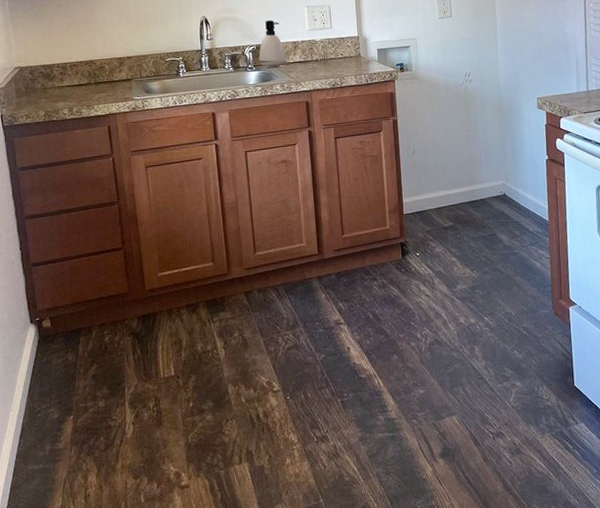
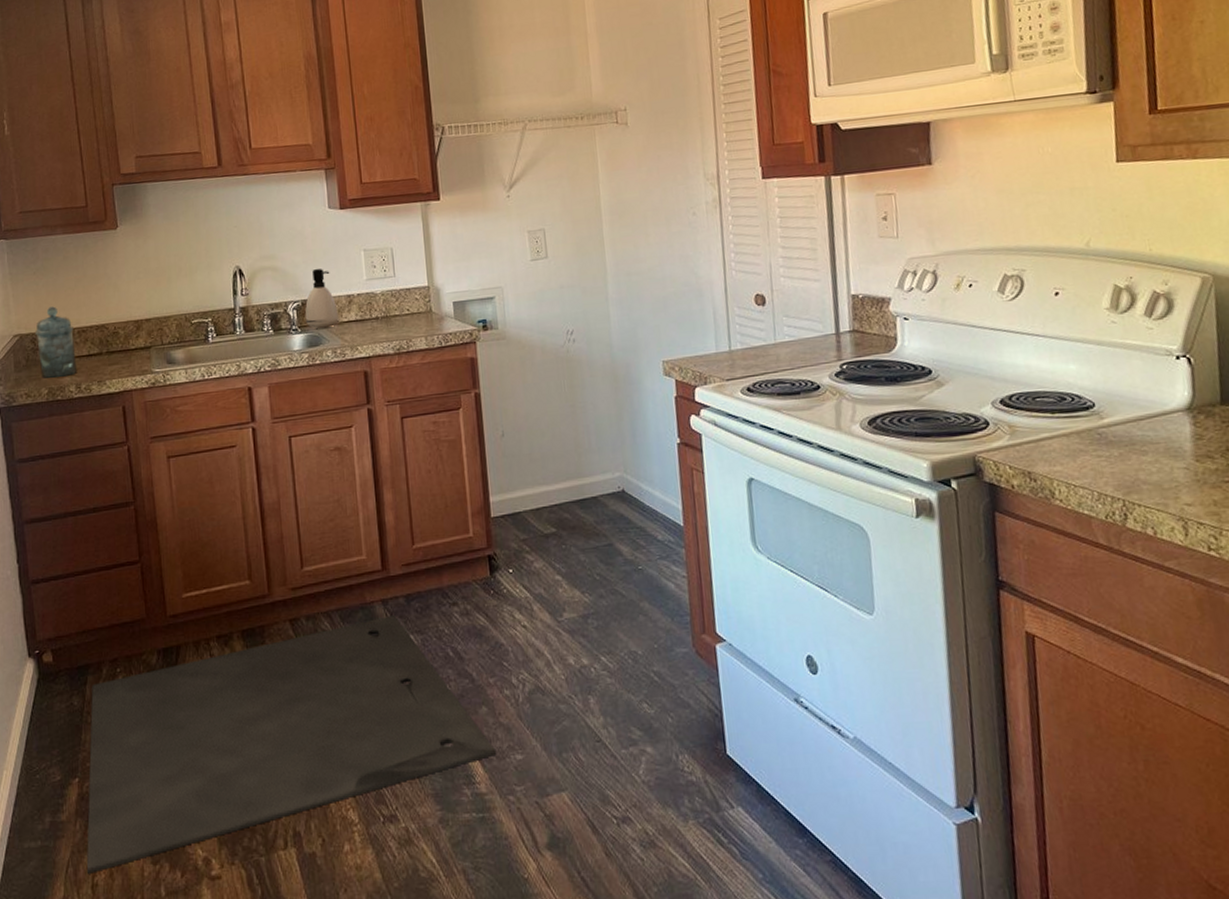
canister: none [33,45,70,103] -> present [35,306,78,378]
door mat: none [80,287,403,488] -> present [86,614,495,874]

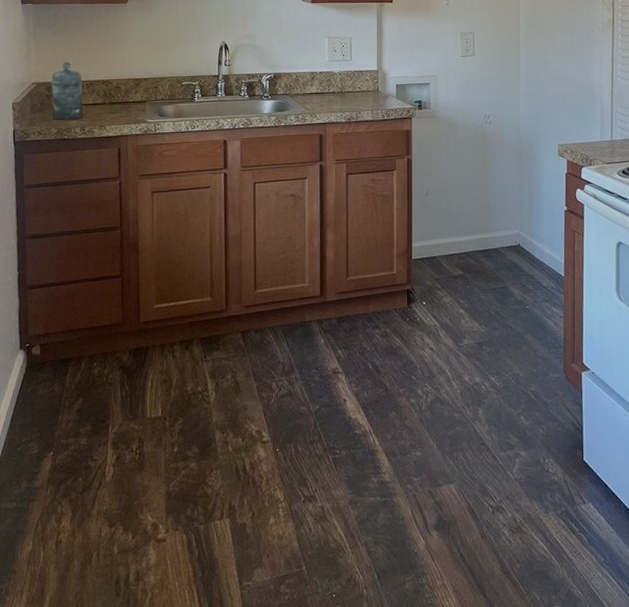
door mat: present [86,614,495,874] -> none [52,332,400,532]
soap dispenser: present [304,268,339,330] -> none [275,48,303,98]

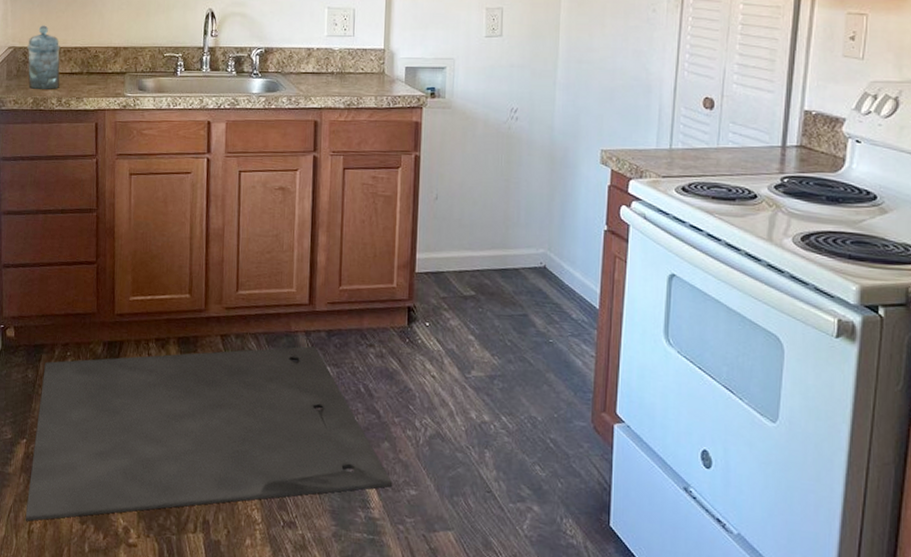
door mat: none [52,332,400,532] -> present [25,345,392,522]

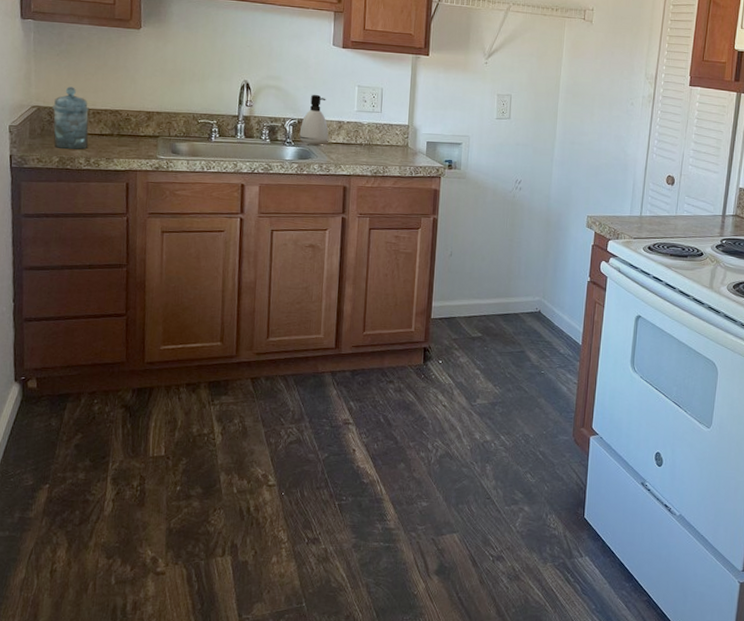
door mat: present [25,345,392,522] -> none [47,384,406,561]
soap dispenser: none [266,19,297,77] -> present [299,94,329,146]

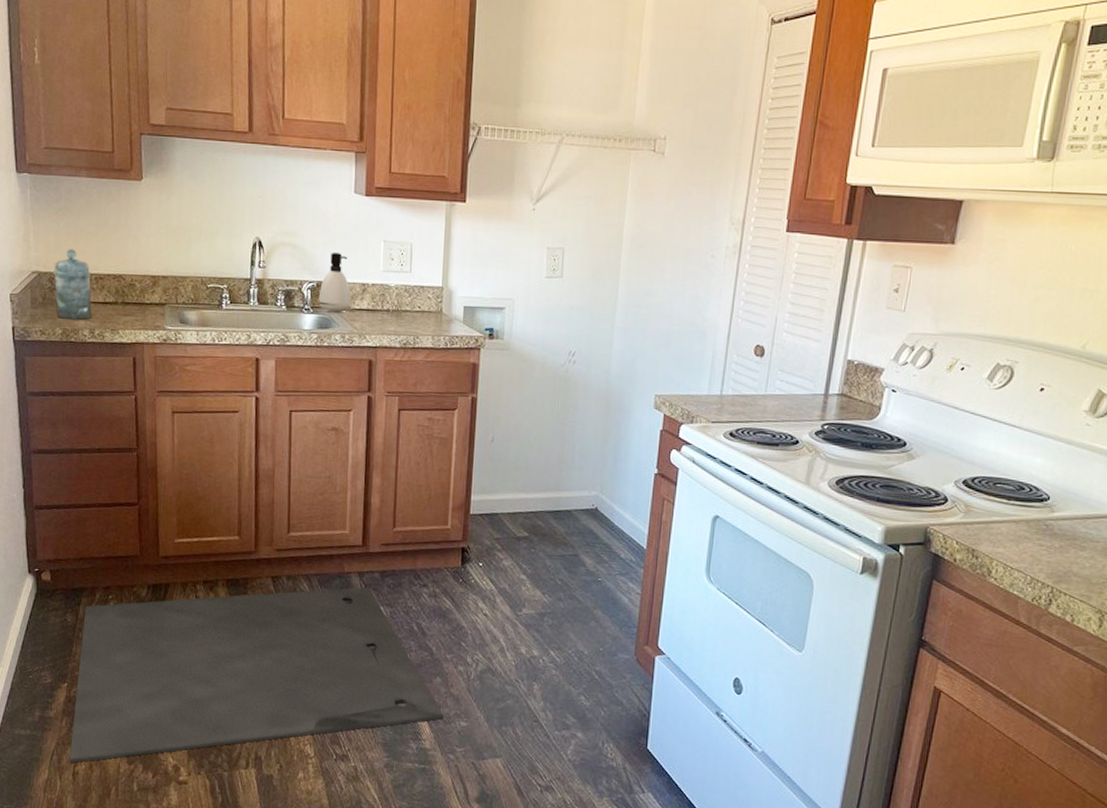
door mat: none [47,384,406,561] -> present [69,586,443,764]

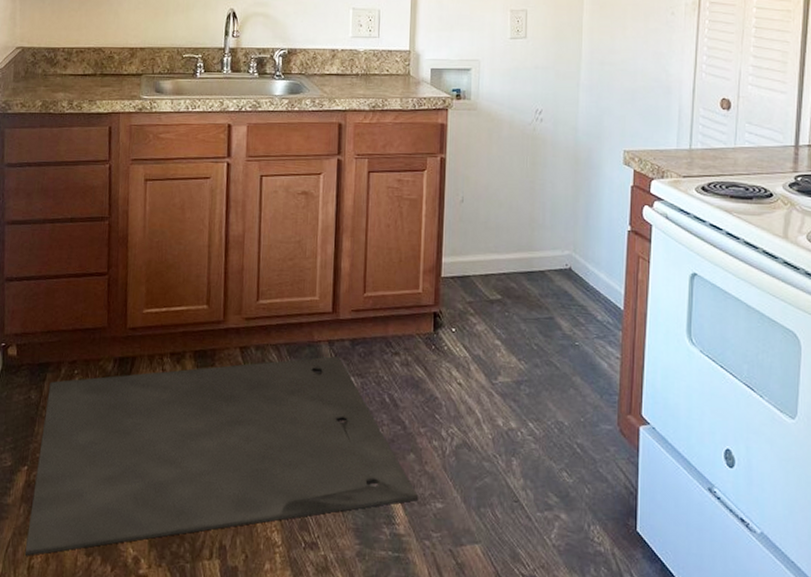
canister: present [53,249,92,320] -> none [37,25,73,92]
soap dispenser: present [318,252,351,313] -> none [289,20,322,79]

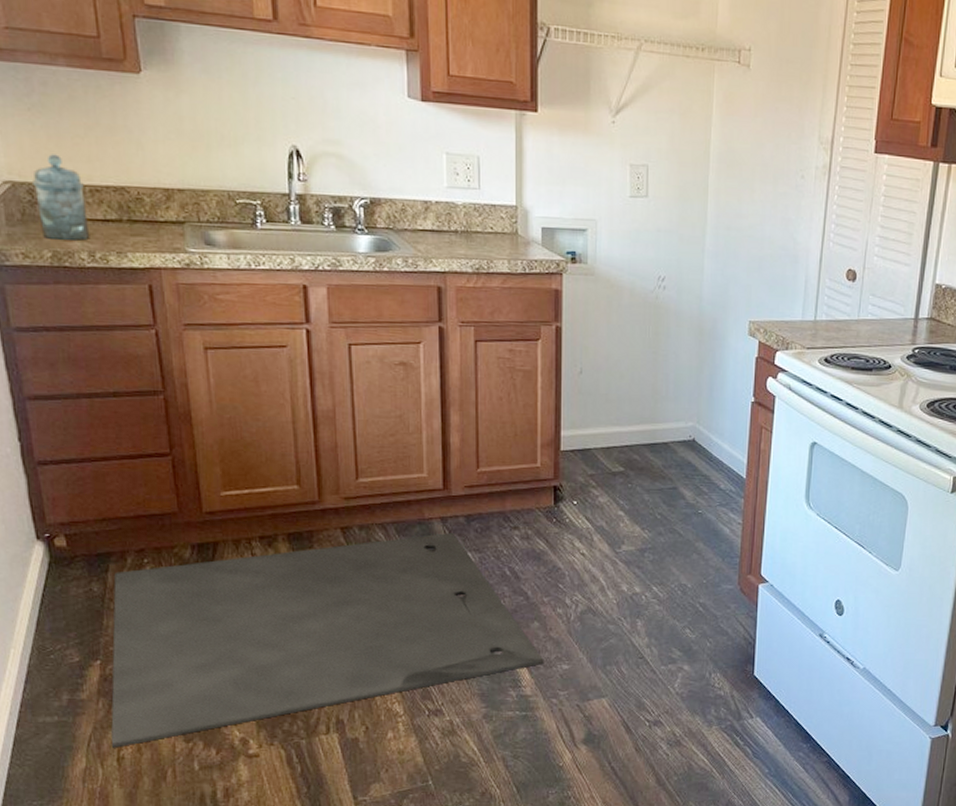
canister: none [37,25,73,92] -> present [32,154,90,241]

